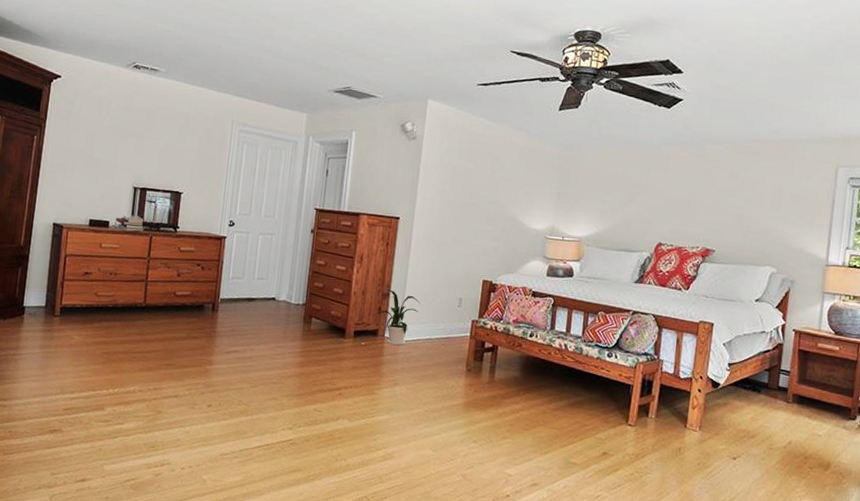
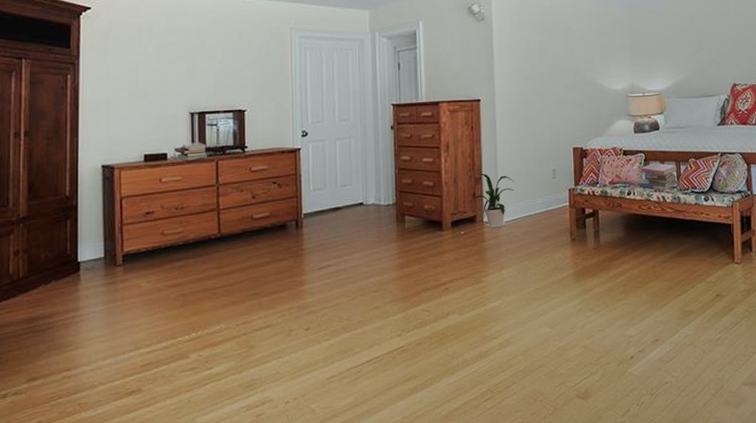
books: none [540,309,585,339] -> present [636,163,679,191]

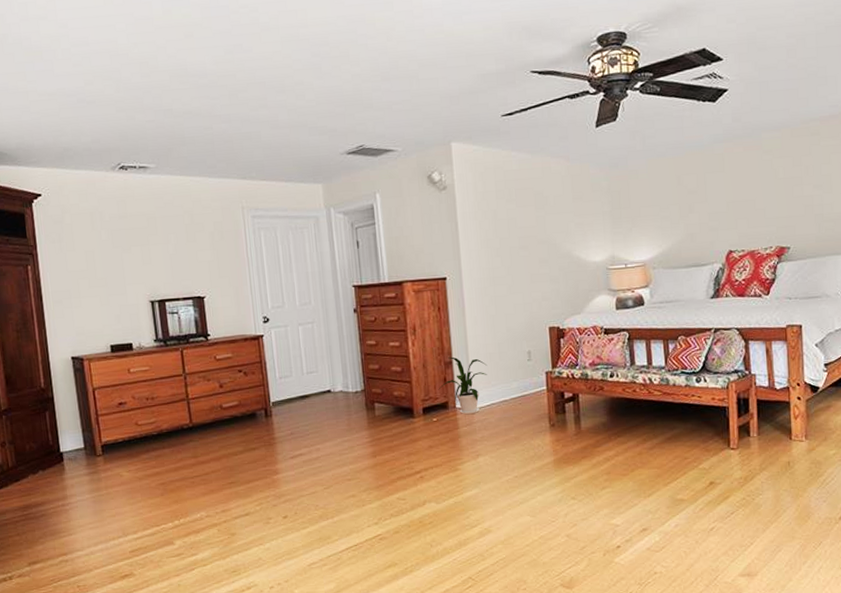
books: present [175,142,208,162] -> none [139,331,173,352]
books: present [636,163,679,191] -> none [620,341,667,372]

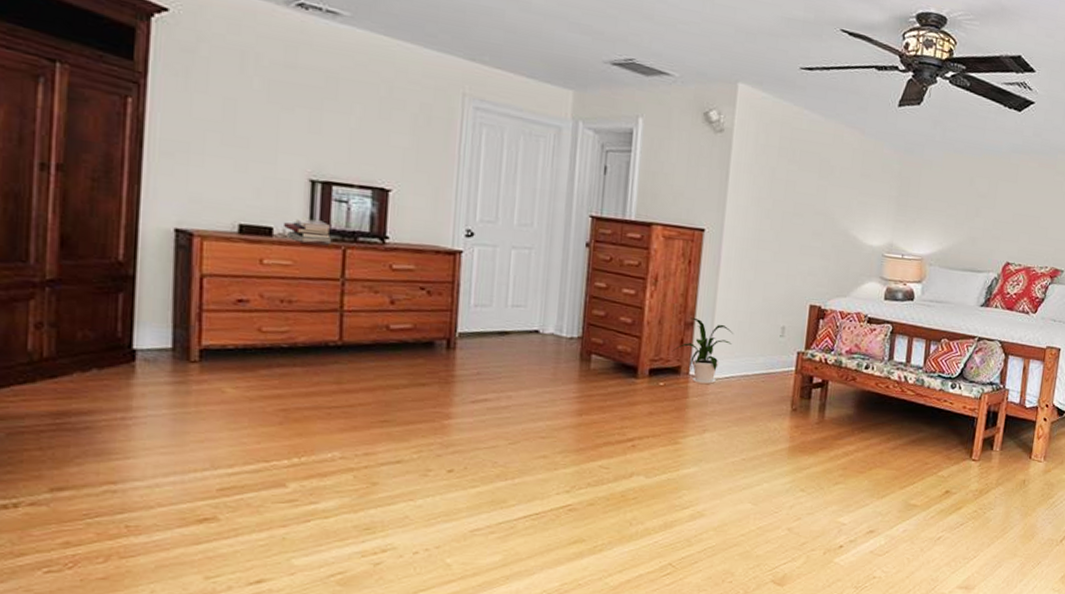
books: none [139,331,173,352] -> present [284,218,332,247]

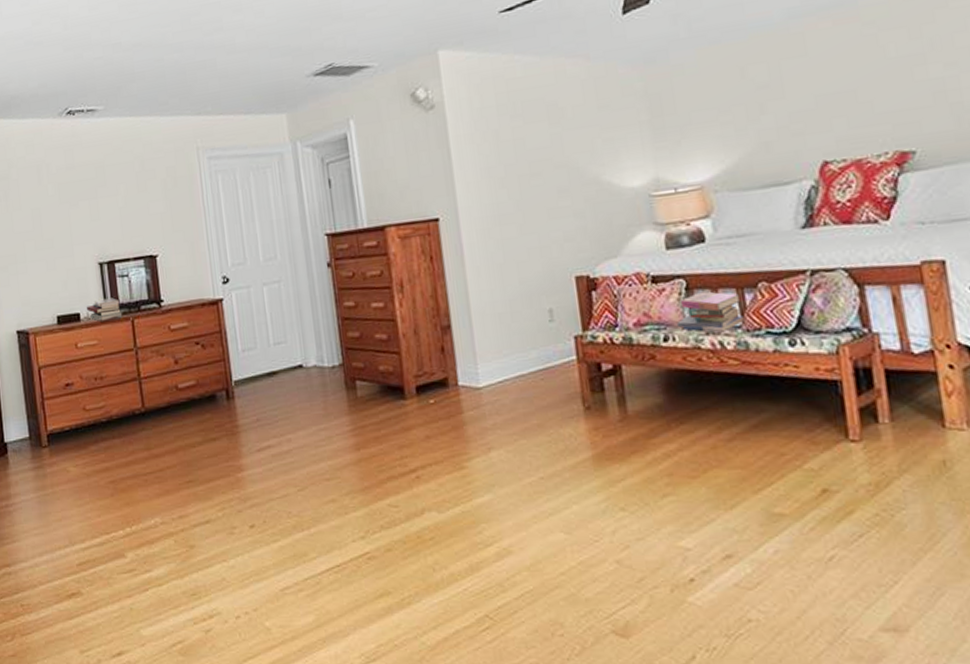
house plant: present [672,317,733,385] -> none [434,319,497,395]
books: none [877,337,927,370] -> present [676,291,744,333]

